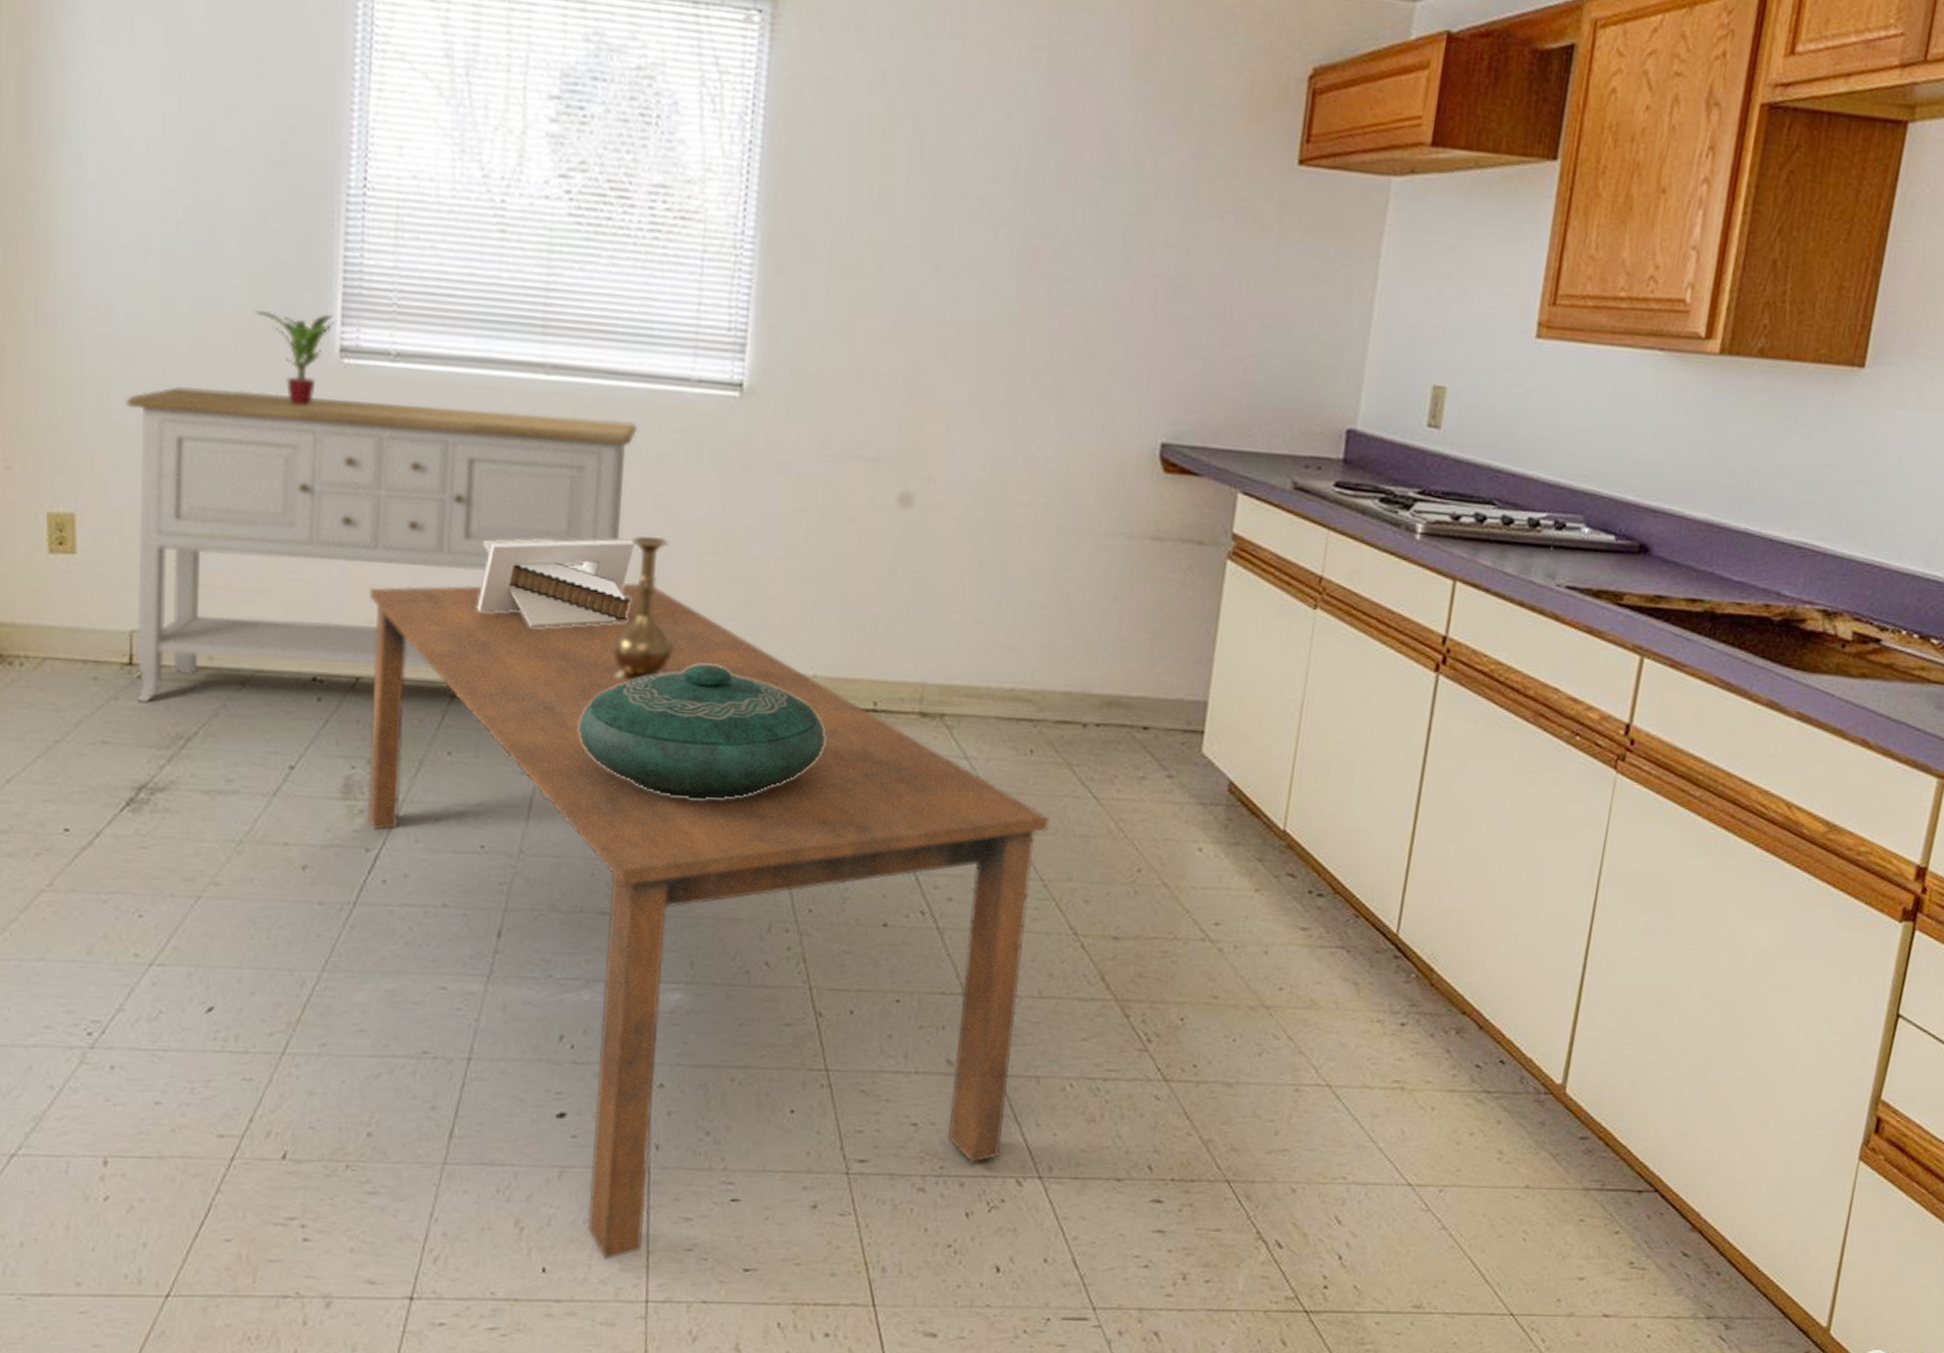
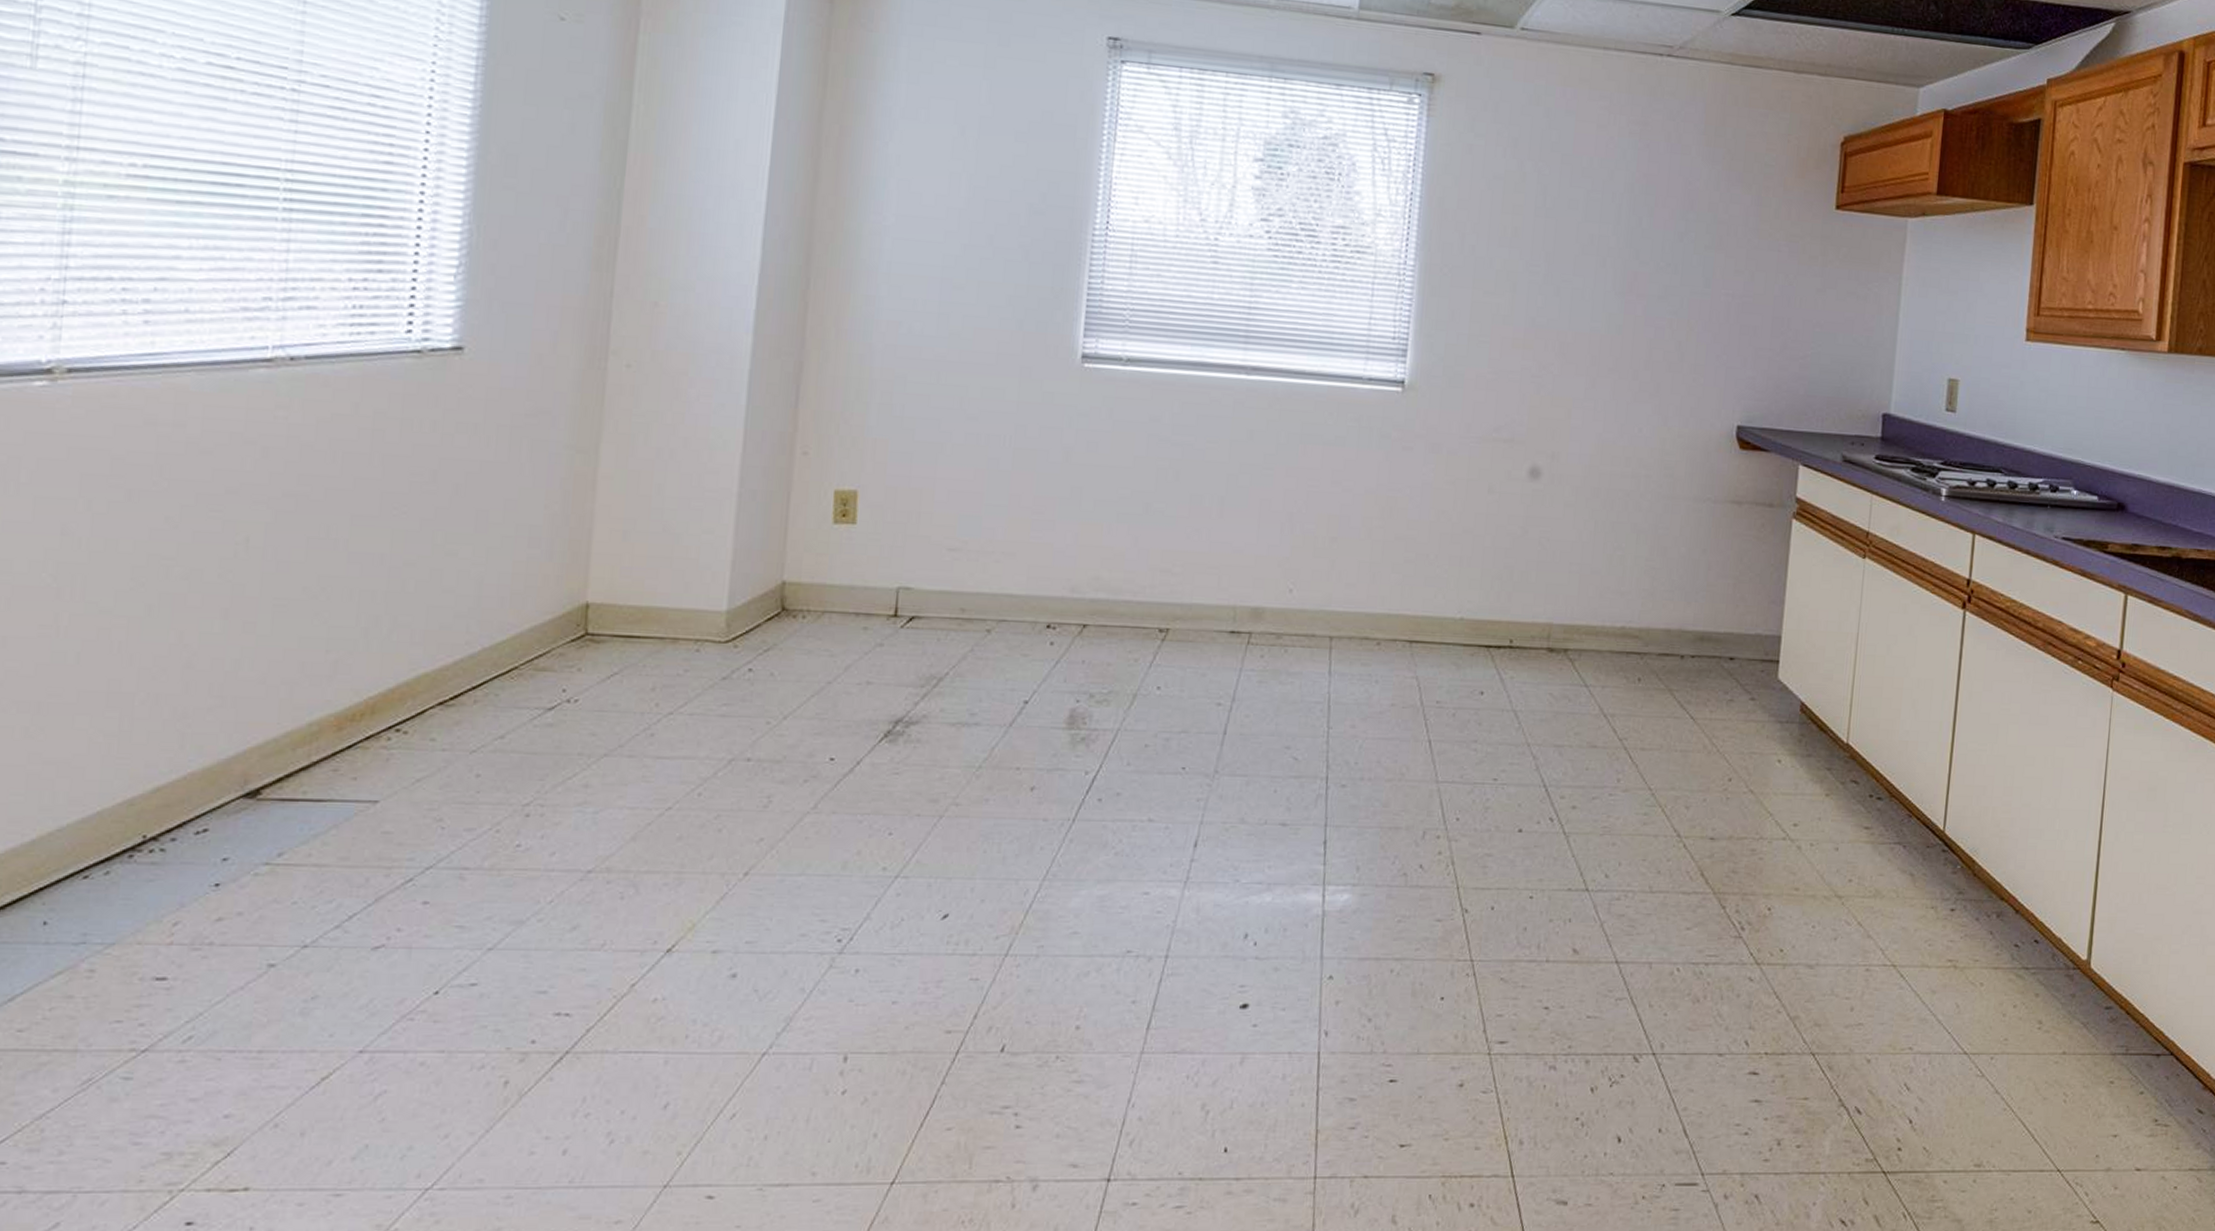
sideboard: present [126,387,637,703] -> none [898,387,1319,649]
potted plant: present [254,311,334,407] -> none [1014,326,1078,402]
dining table: present [366,582,1049,1260] -> none [1087,543,1655,1139]
architectural model: present [477,538,634,629] -> none [1185,507,1316,582]
decorative bowl: present [578,663,826,799] -> none [1266,609,1471,724]
vase: present [613,535,674,682] -> none [1296,504,1347,626]

